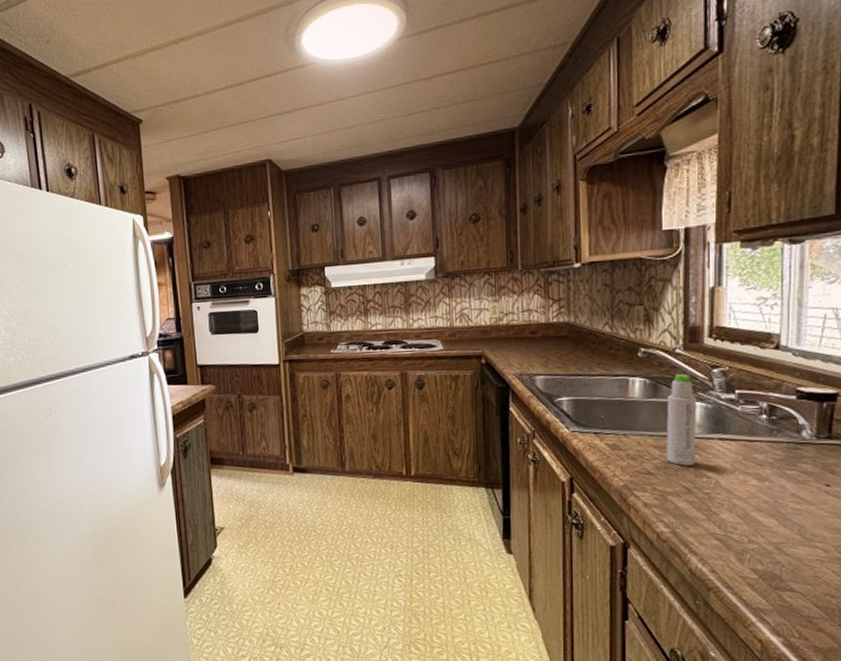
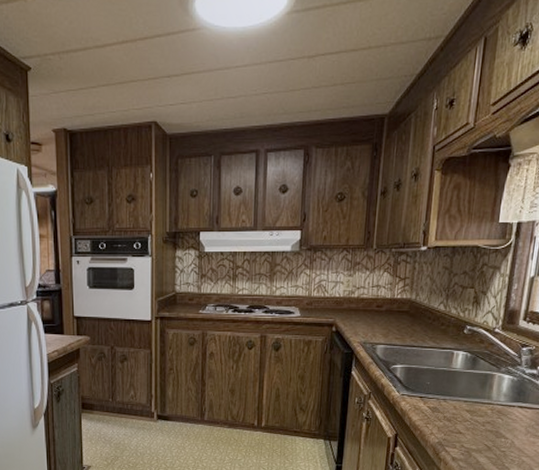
bottle: present [666,373,697,466] -> none [475,350,507,428]

